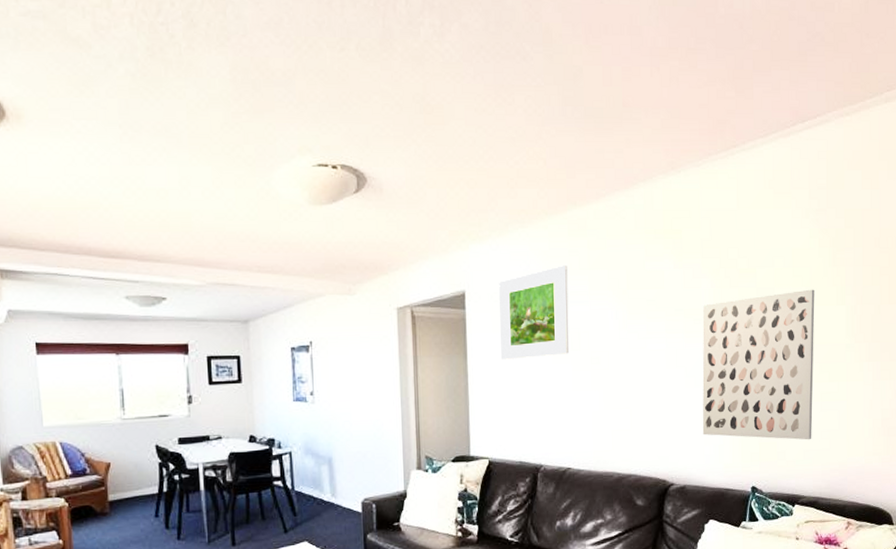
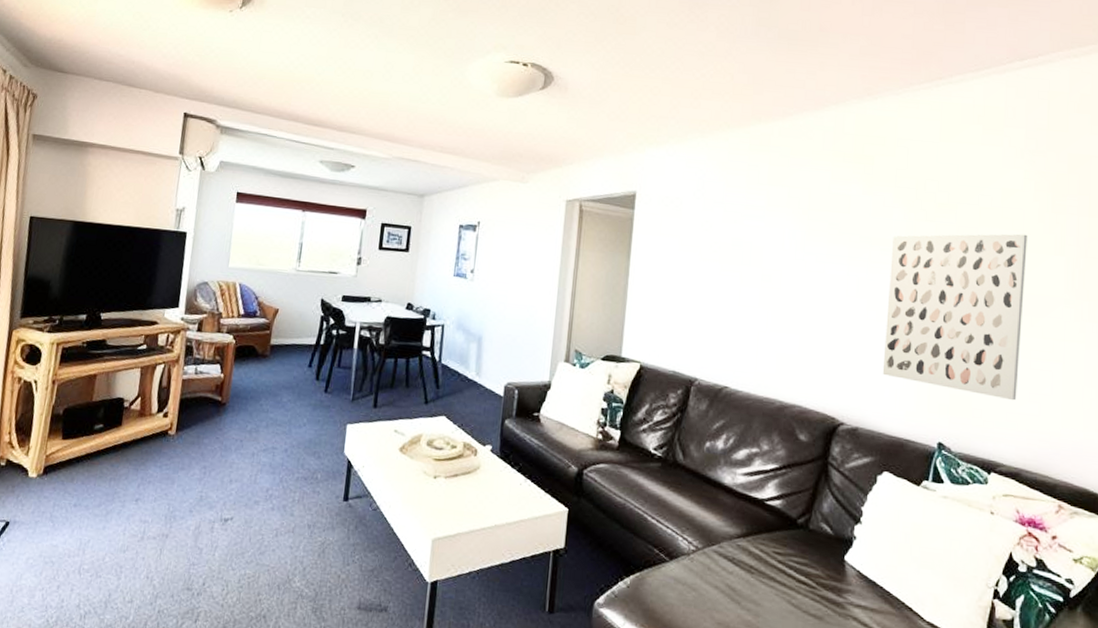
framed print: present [499,265,569,360] -> none [664,178,745,267]

